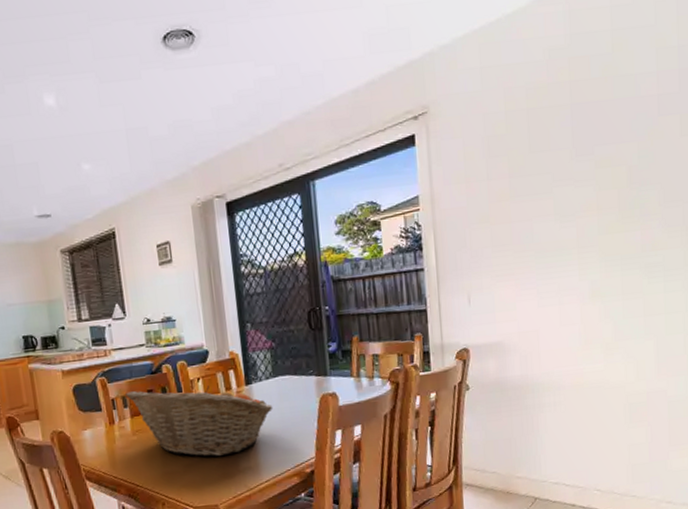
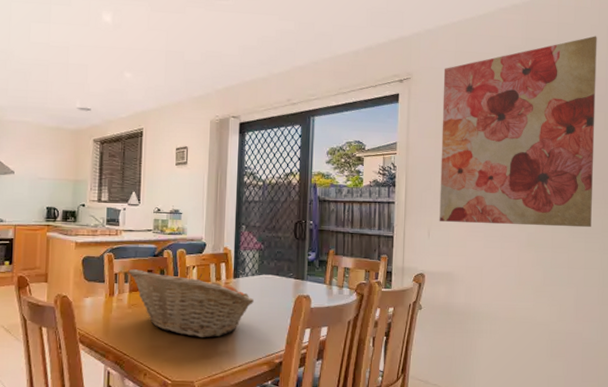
wall art: none [467,15,671,284] -> present [439,36,597,228]

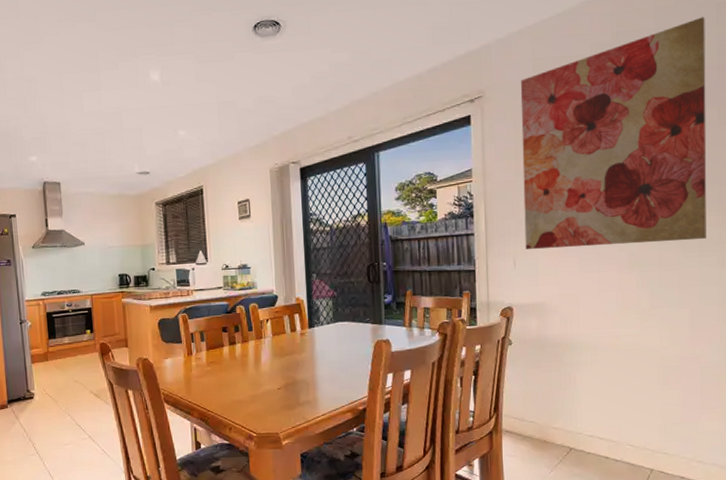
fruit basket: present [128,268,255,338] -> none [203,326,332,390]

